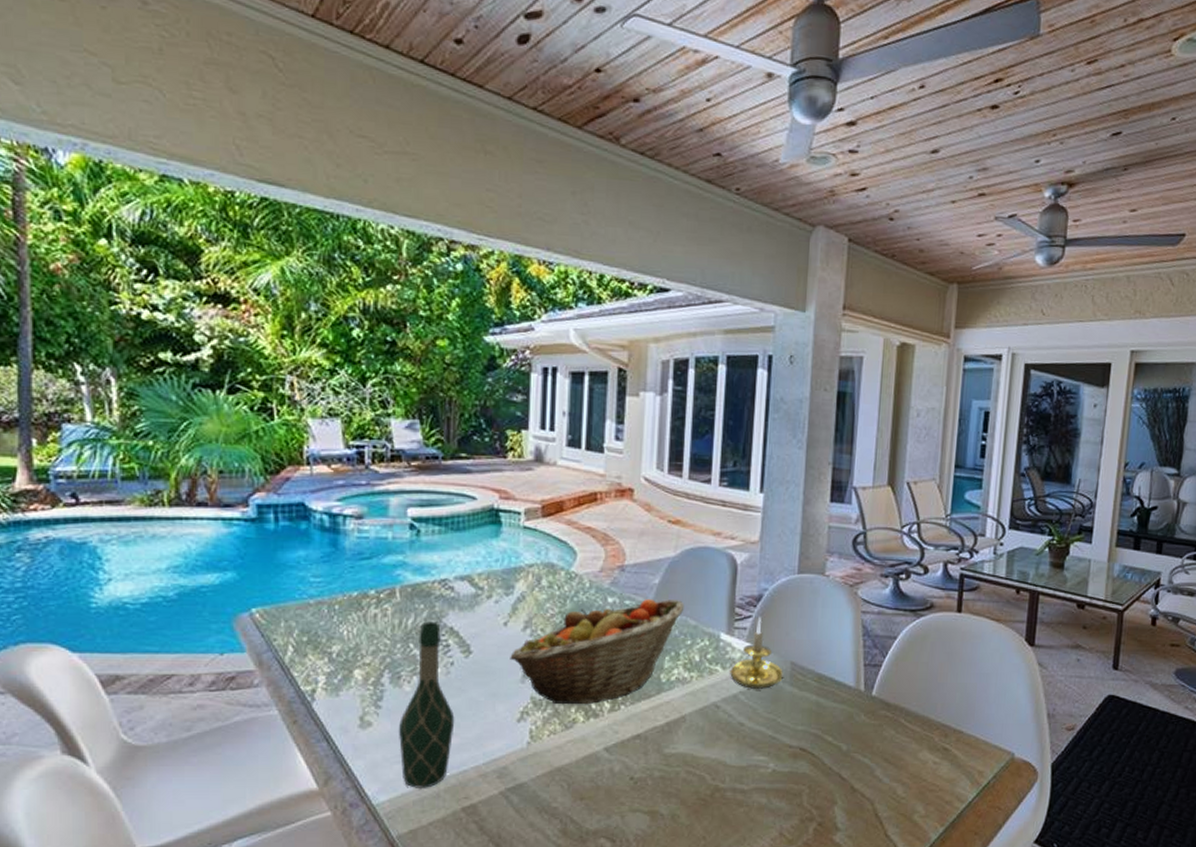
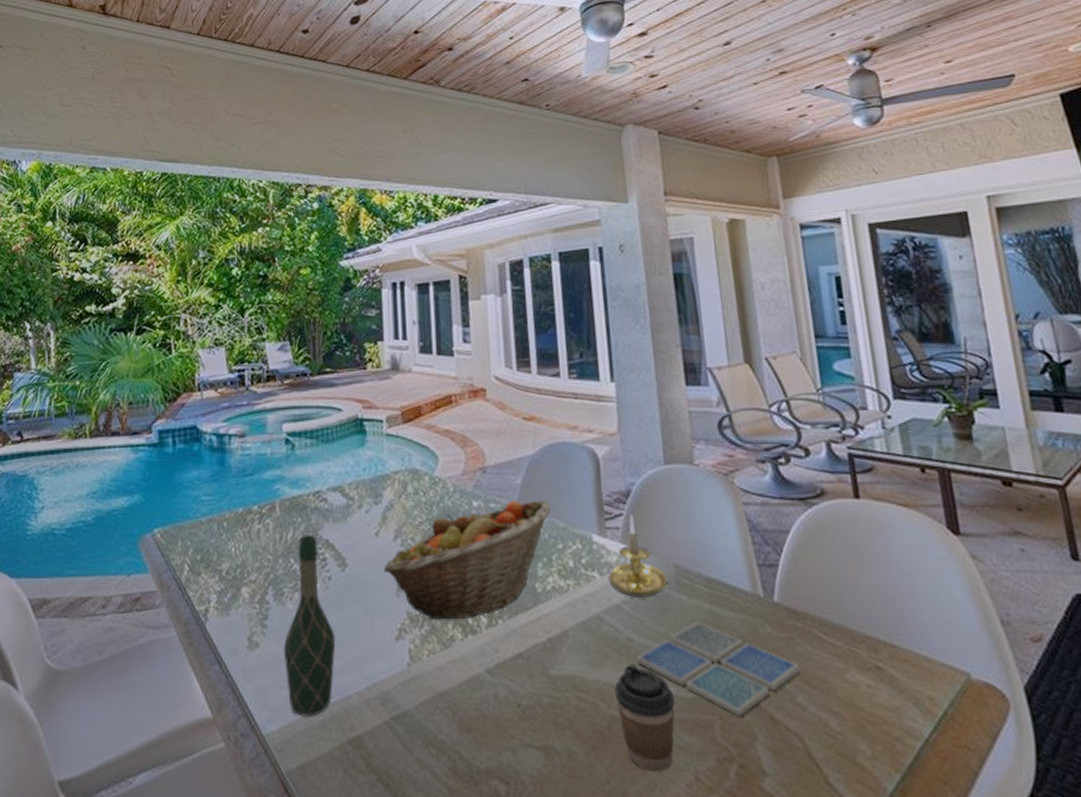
coffee cup: none [720,745,773,829] -> present [614,664,676,771]
drink coaster: none [745,710,883,787] -> present [636,621,801,717]

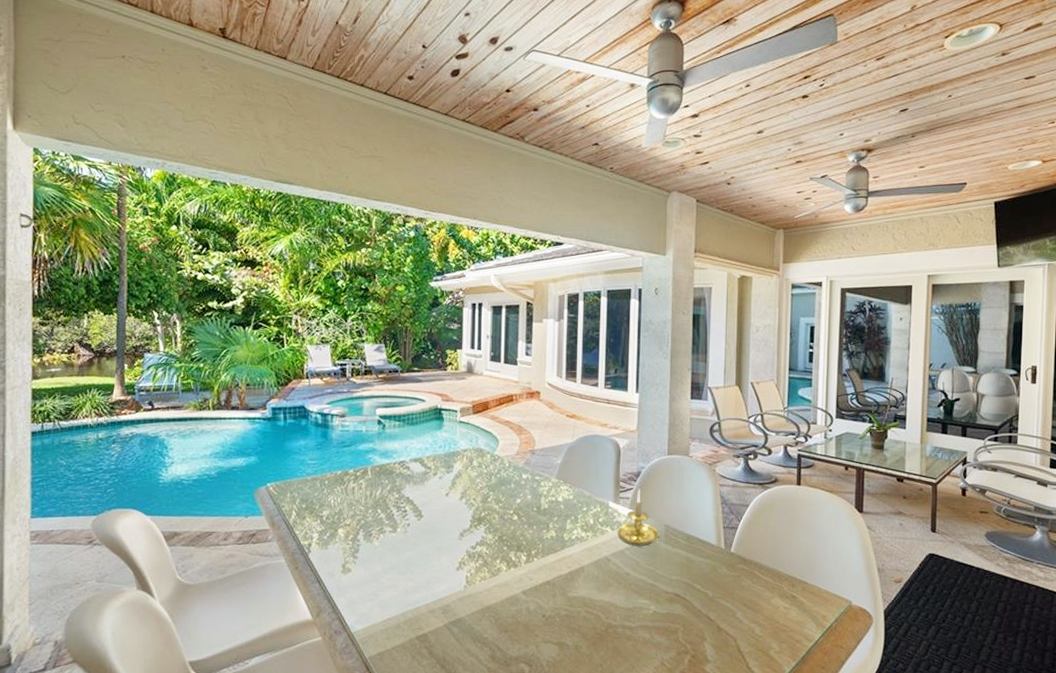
wine bottle: present [283,534,336,718] -> none [369,493,411,621]
fruit basket: present [383,500,551,621] -> none [451,476,581,557]
coffee cup: present [614,664,676,771] -> none [612,590,654,659]
drink coaster: present [636,621,801,717] -> none [631,563,742,626]

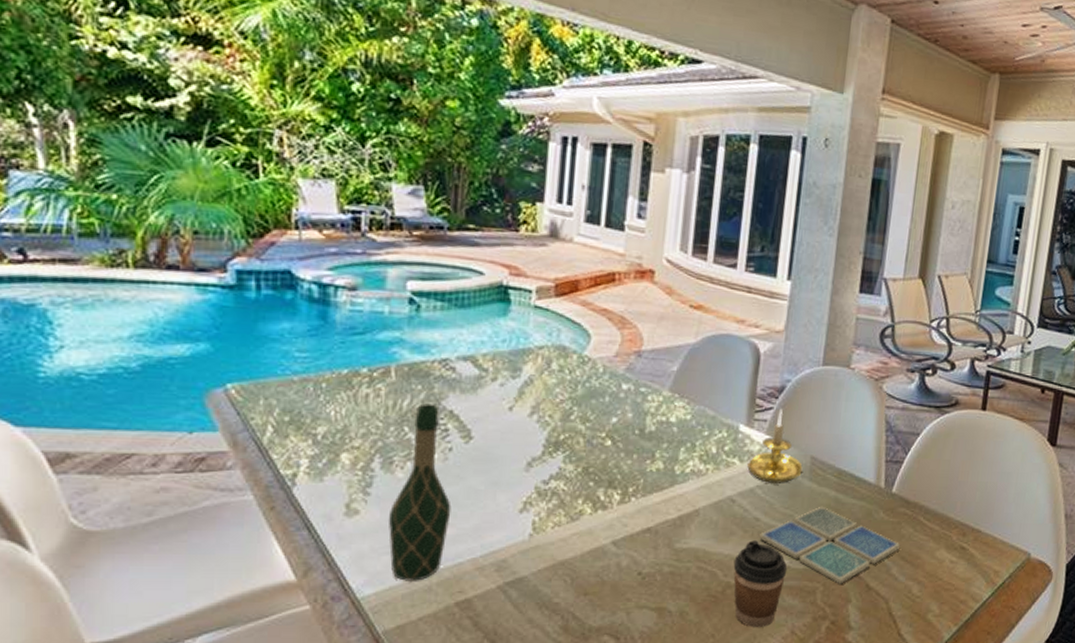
wine bottle: none [369,493,411,621] -> present [388,403,452,583]
coffee cup: none [612,590,654,659] -> present [733,540,788,627]
drink coaster: none [631,563,742,626] -> present [759,506,901,584]

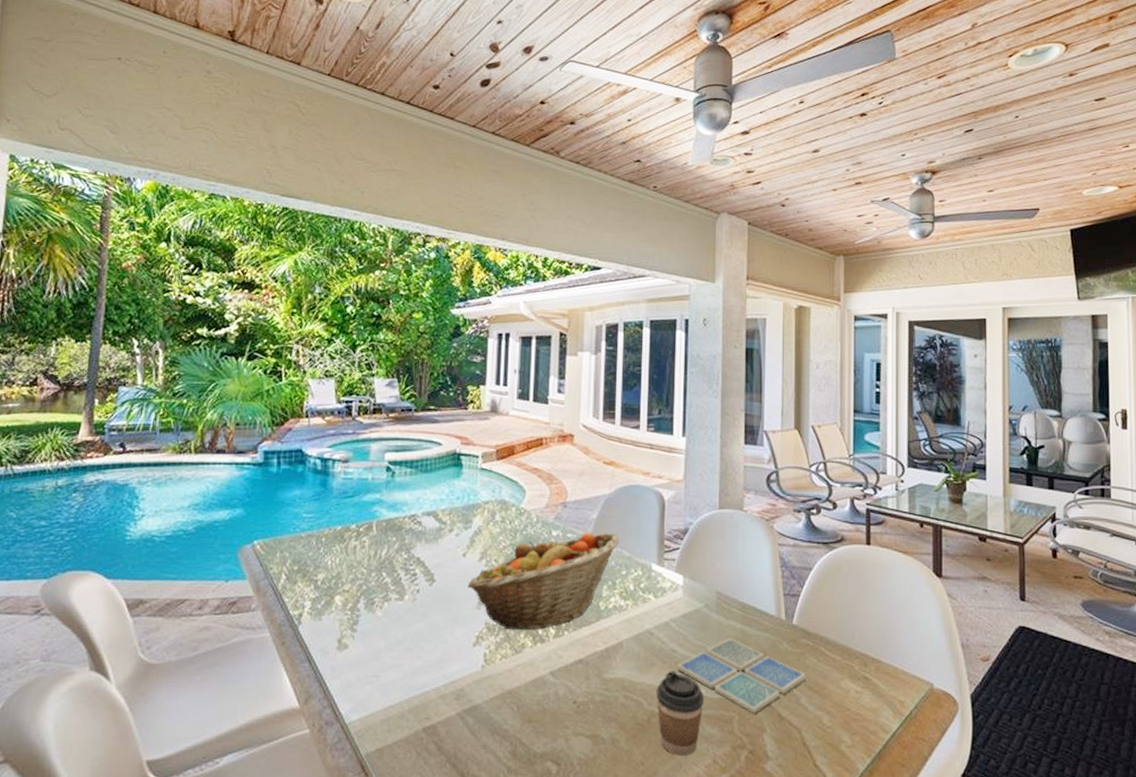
wine bottle: present [388,403,452,583] -> none [370,552,419,709]
fruit basket: none [514,387,703,496] -> present [467,533,619,631]
candle holder: present [746,408,803,483] -> none [660,548,710,617]

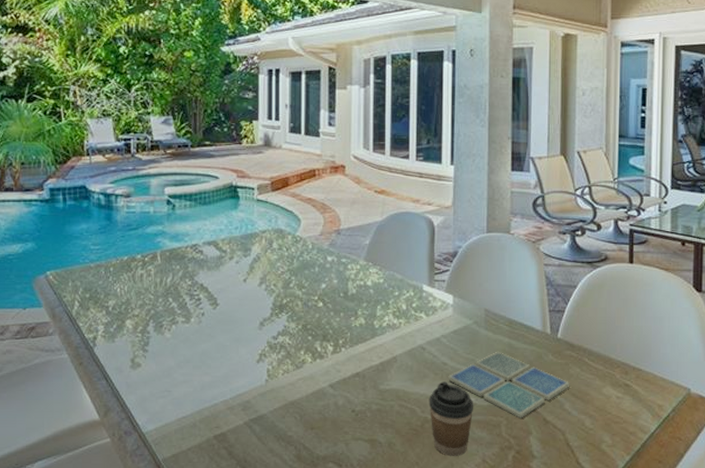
fruit basket: present [467,533,619,631] -> none [249,257,392,348]

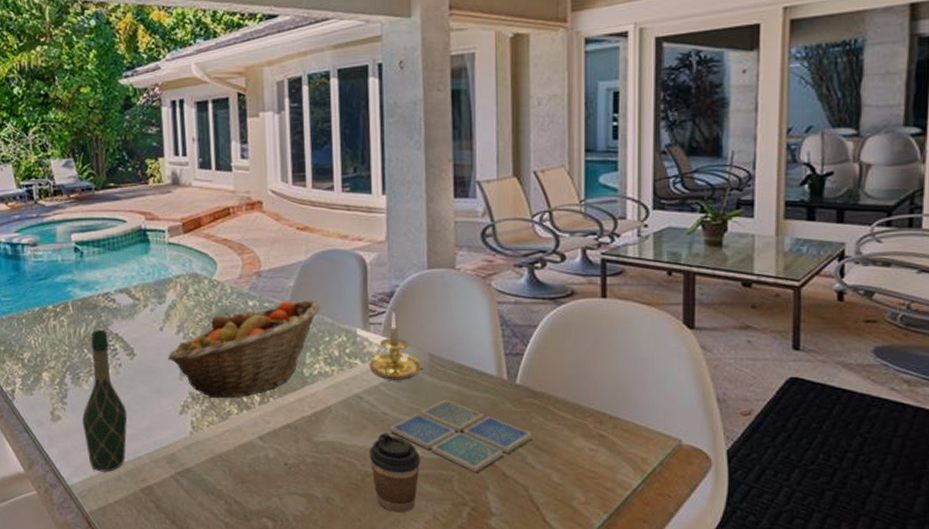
wine bottle: none [161,279,206,420] -> present [82,329,128,473]
fruit basket: none [249,257,392,348] -> present [168,300,320,399]
candle holder: none [431,270,479,333] -> present [368,311,422,380]

